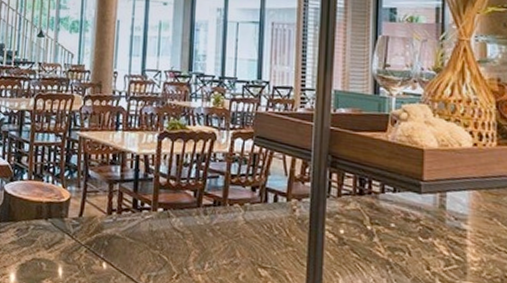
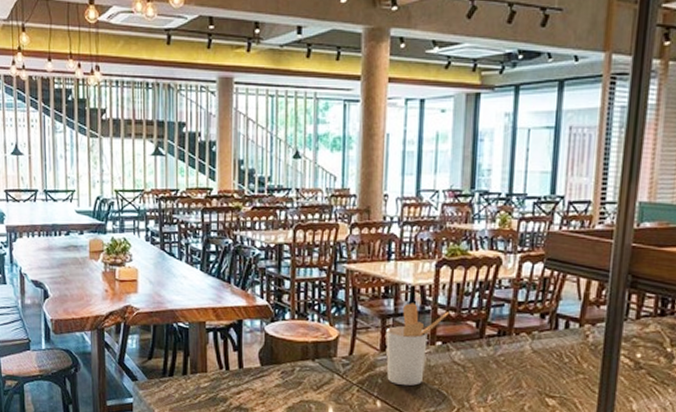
utensil holder: none [112,170,170,250] -> present [386,303,450,386]

